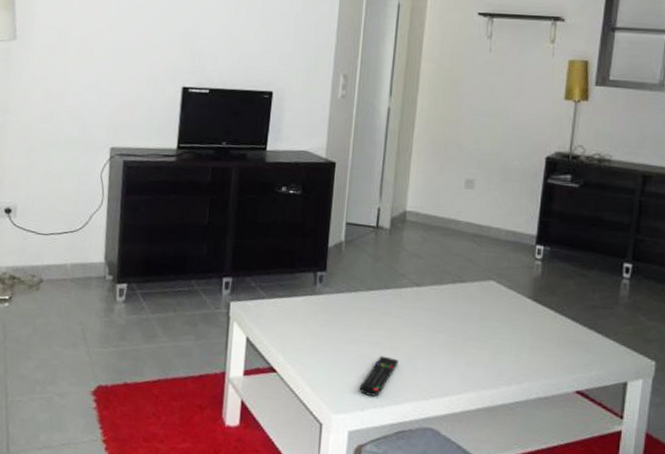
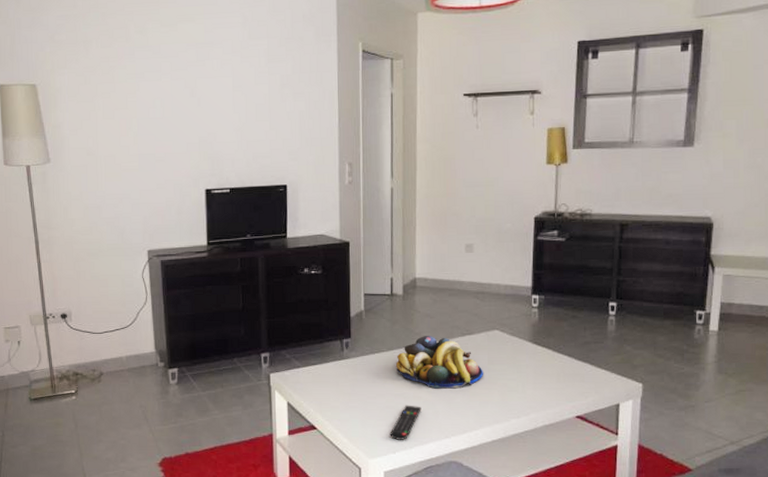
fruit bowl: none [374,278,473,343] -> present [396,336,483,389]

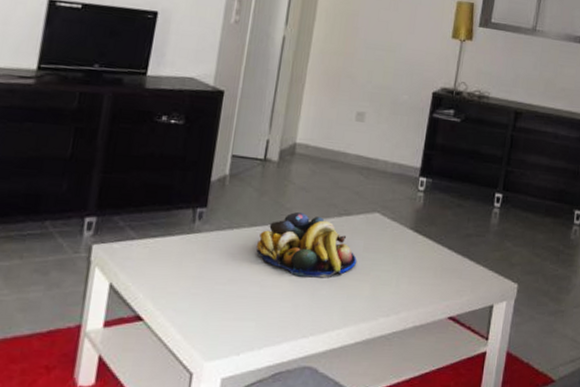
remote control: present [390,405,422,440] -> none [235,294,280,339]

